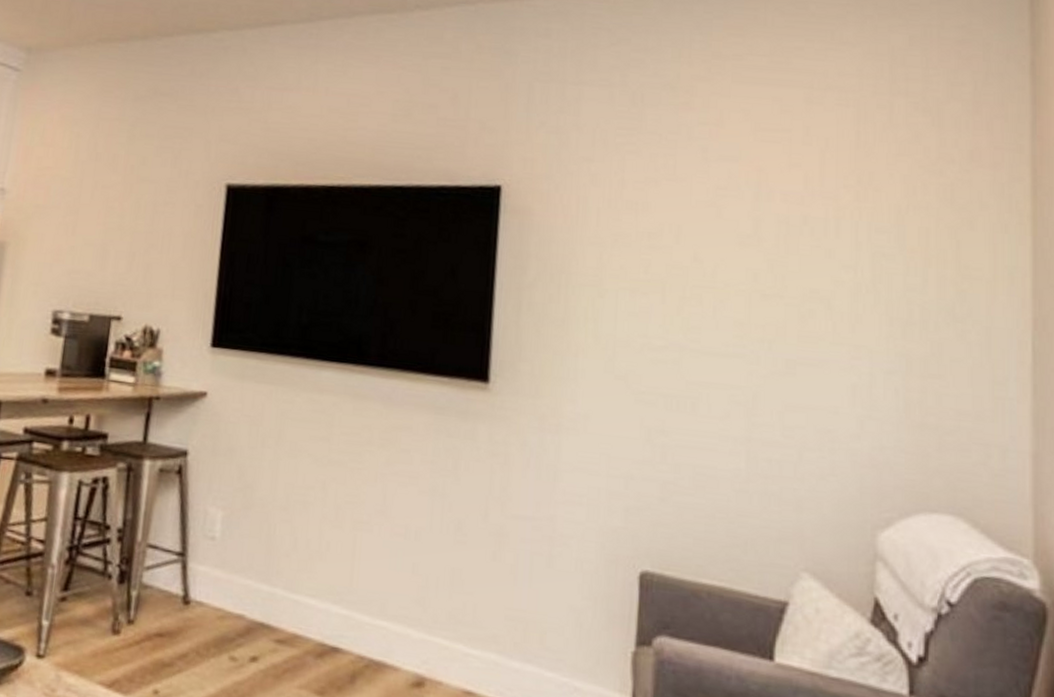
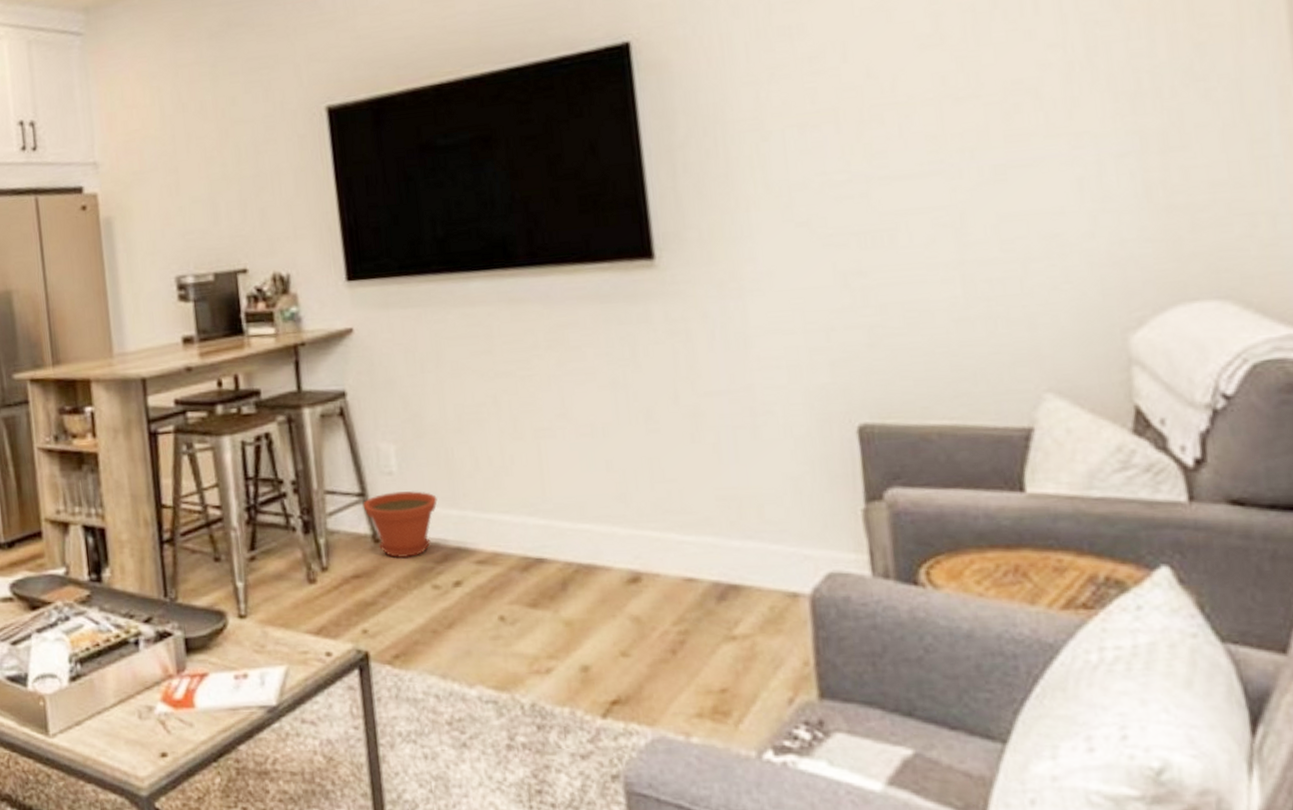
plant pot: none [180,557,252,625] -> present [363,491,437,558]

